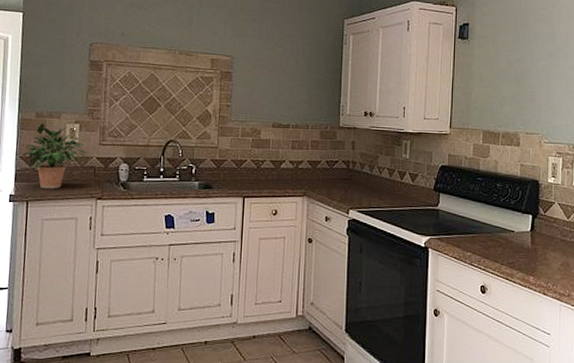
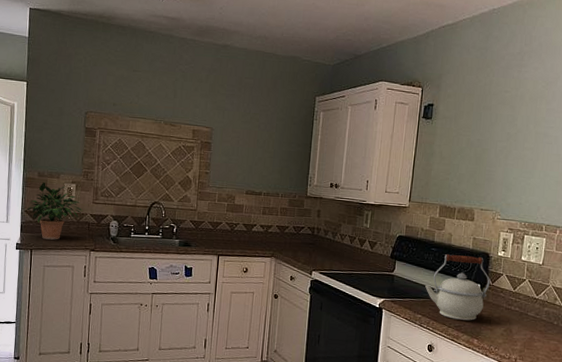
kettle: none [473,184,542,256] -> present [425,254,490,321]

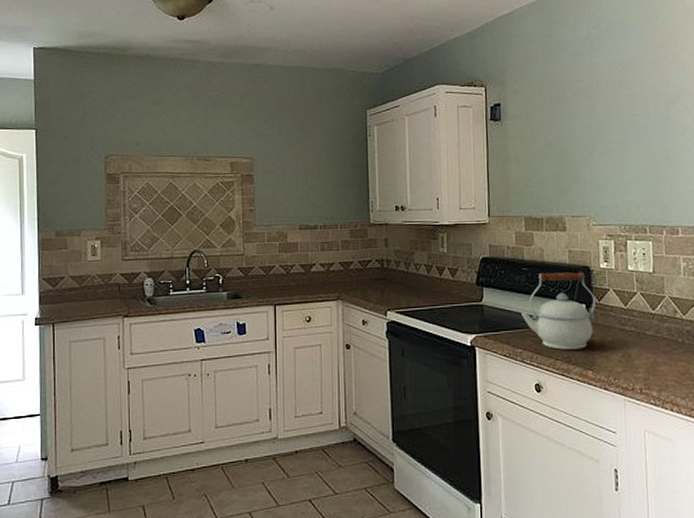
potted plant: present [26,182,82,240] -> none [44,242,110,309]

